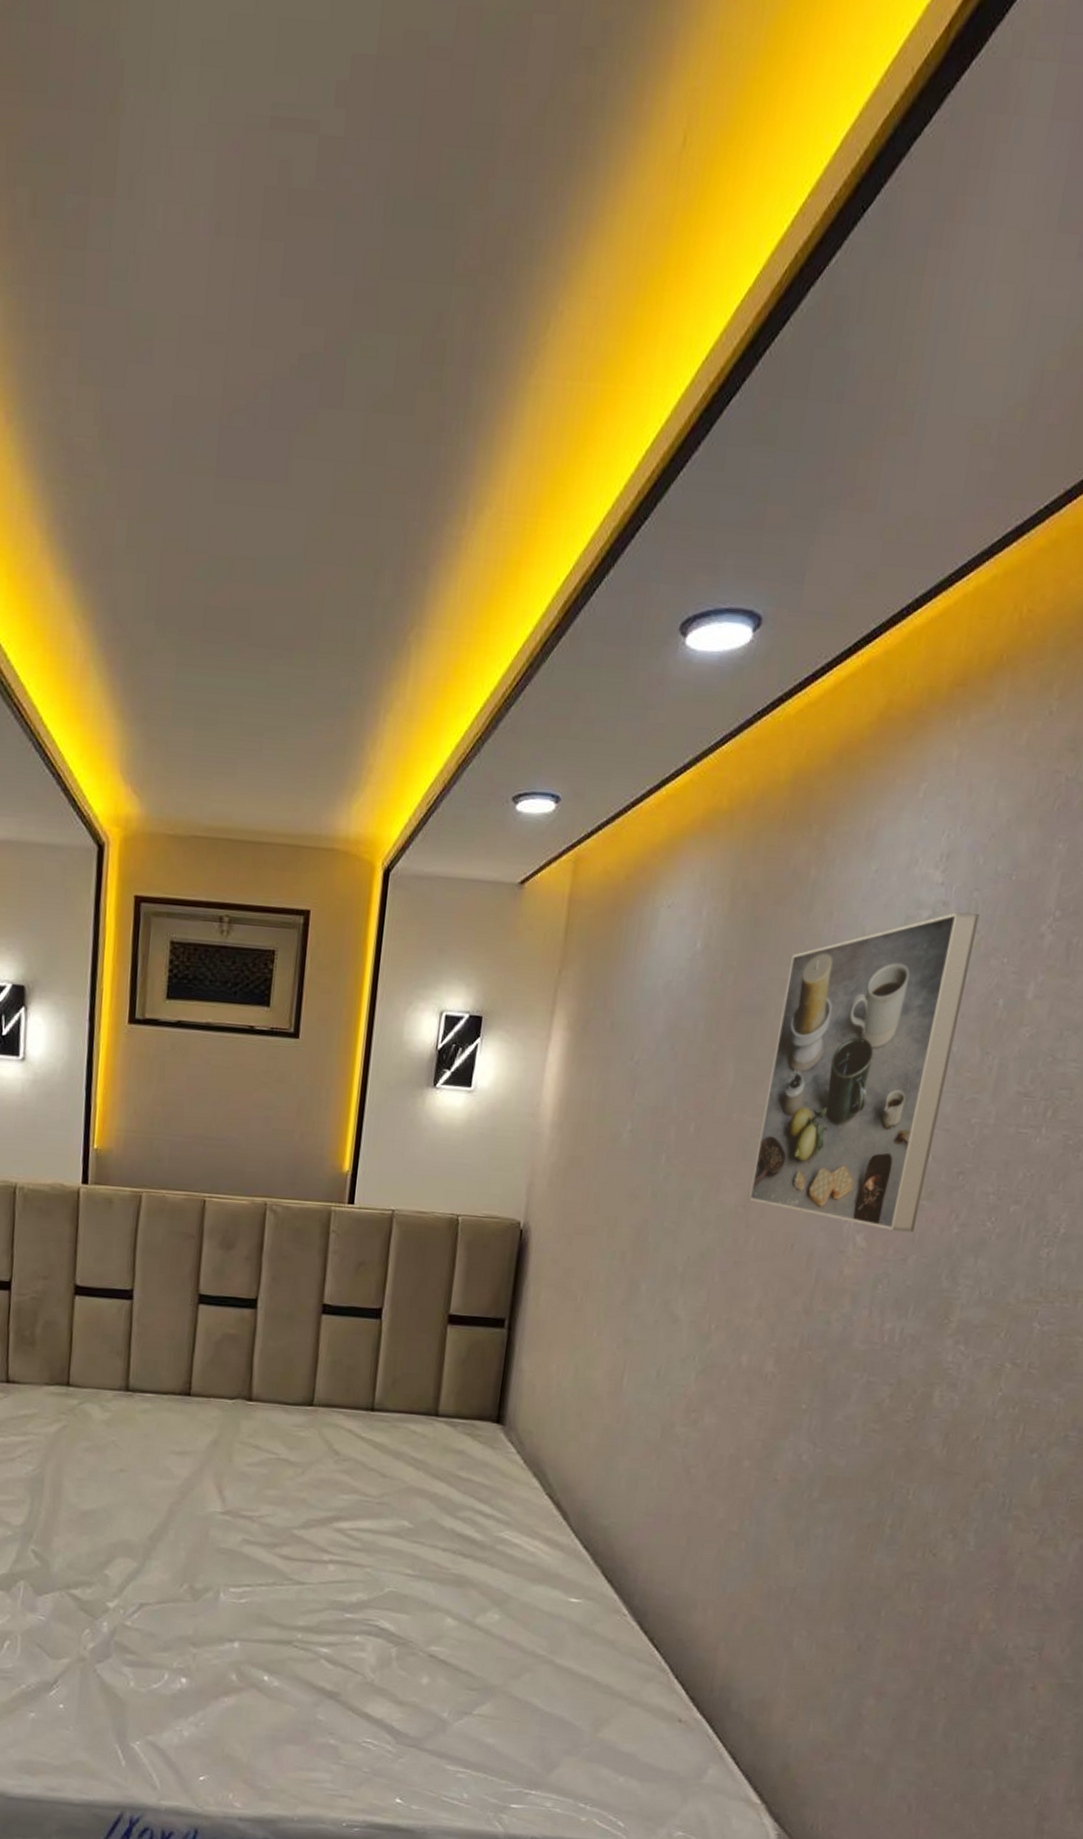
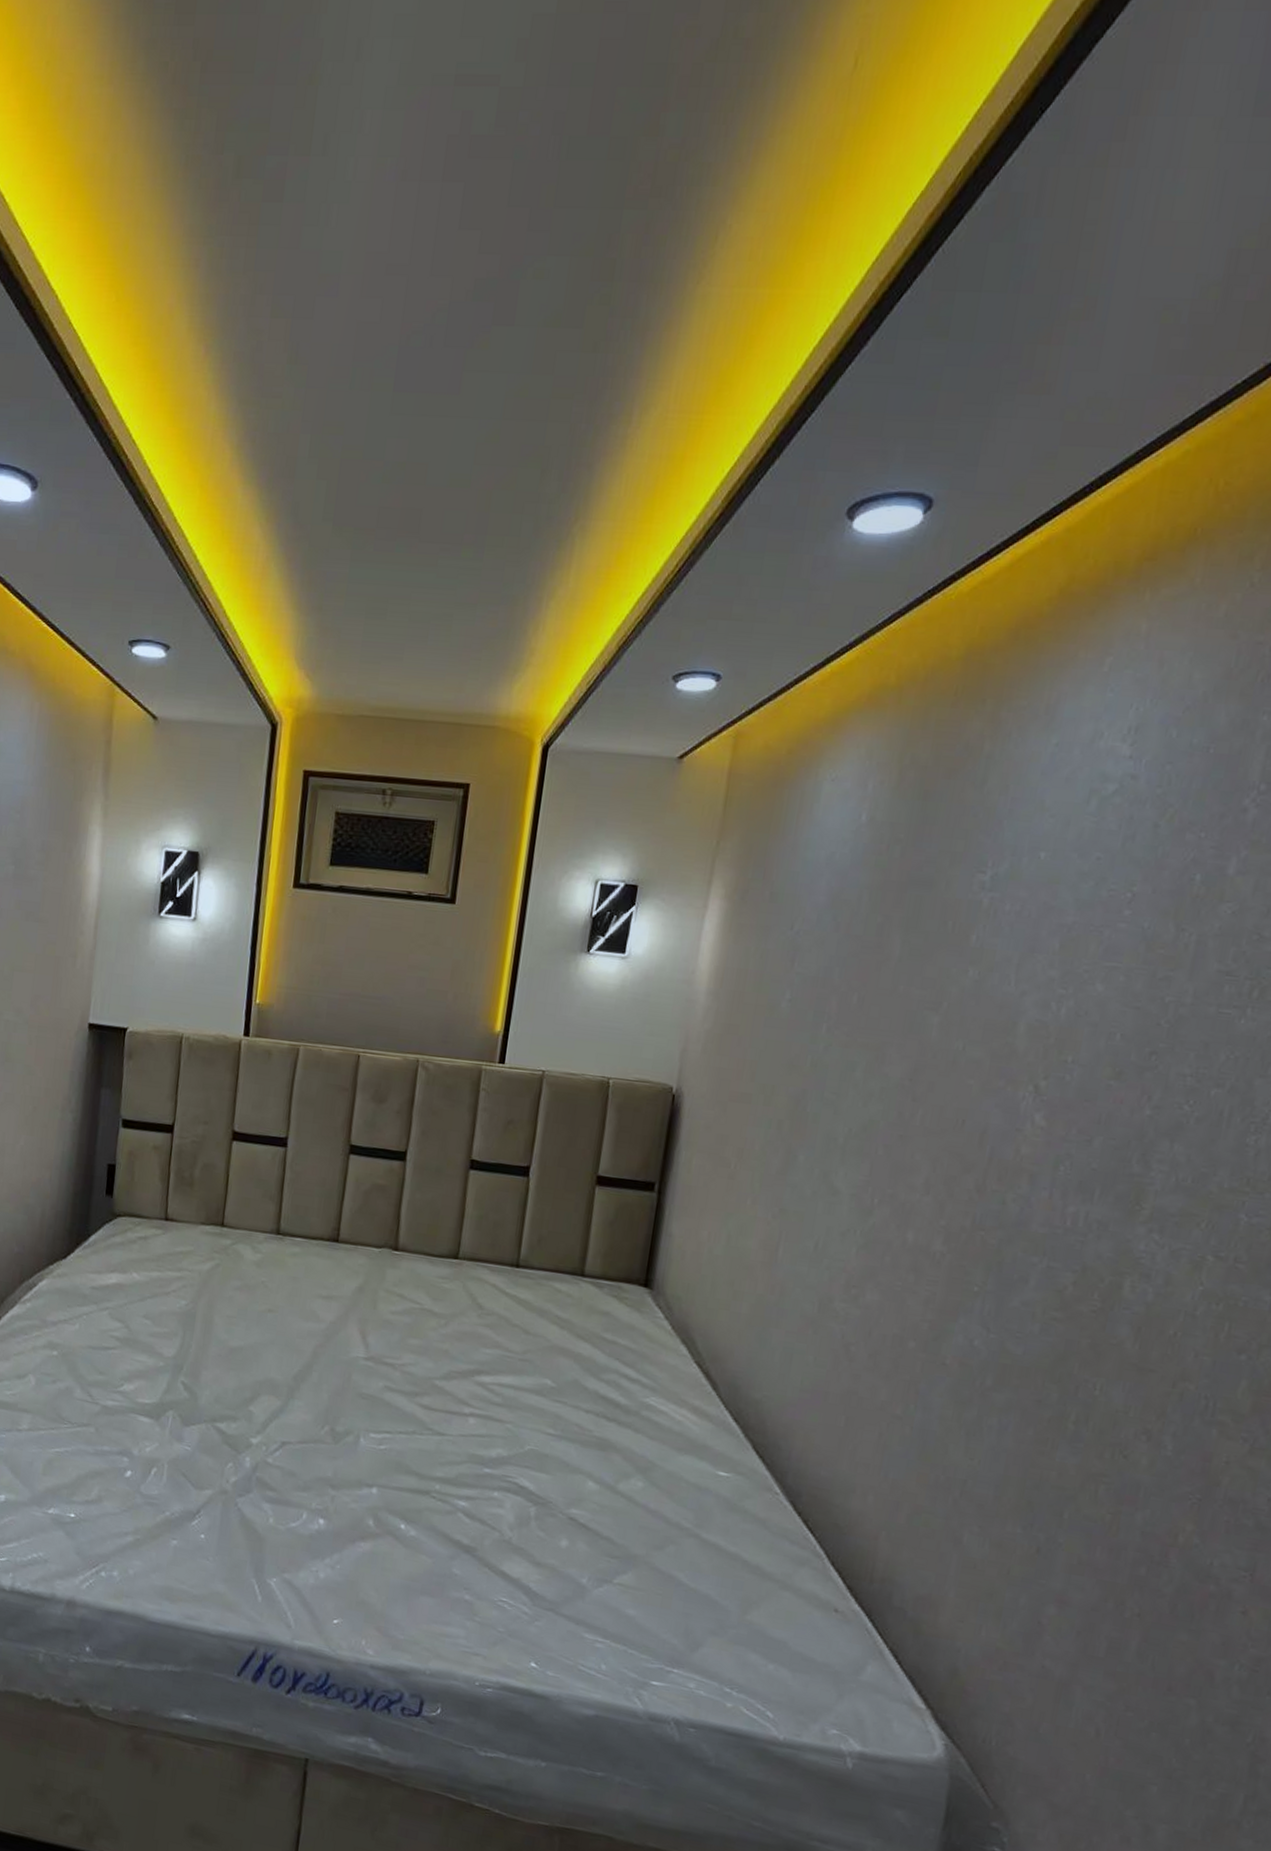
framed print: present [749,912,980,1232] -> none [916,785,1173,1113]

